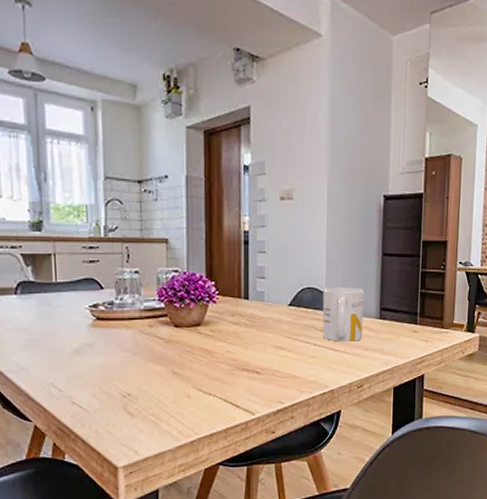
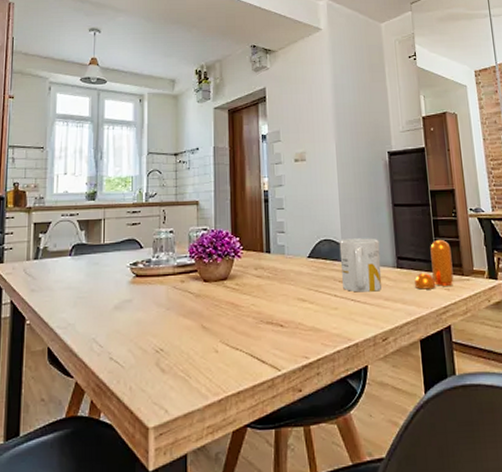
pepper shaker: none [394,291,435,341] -> present [414,239,454,290]

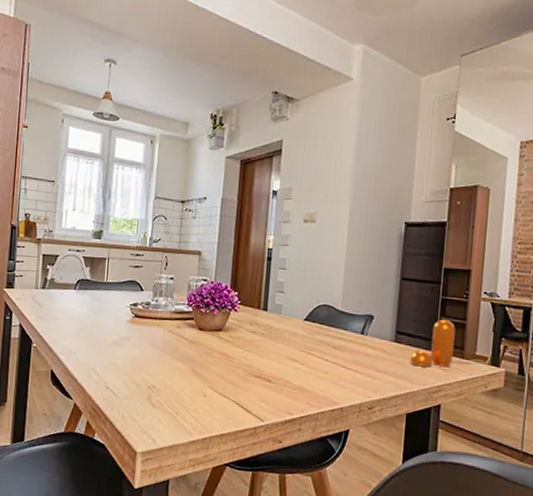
mug: present [339,238,383,292] -> none [336,306,380,362]

